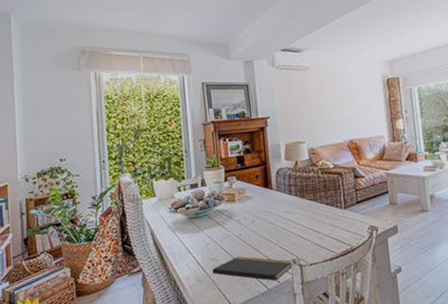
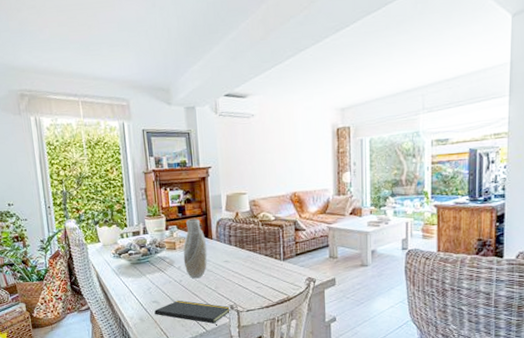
vase: none [242,168,268,232] -> present [183,218,208,279]

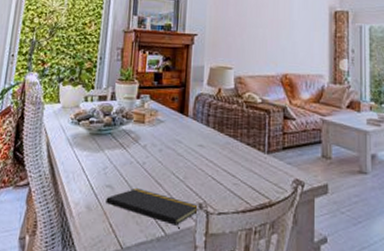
vase: present [183,218,208,279] -> none [151,89,181,163]

